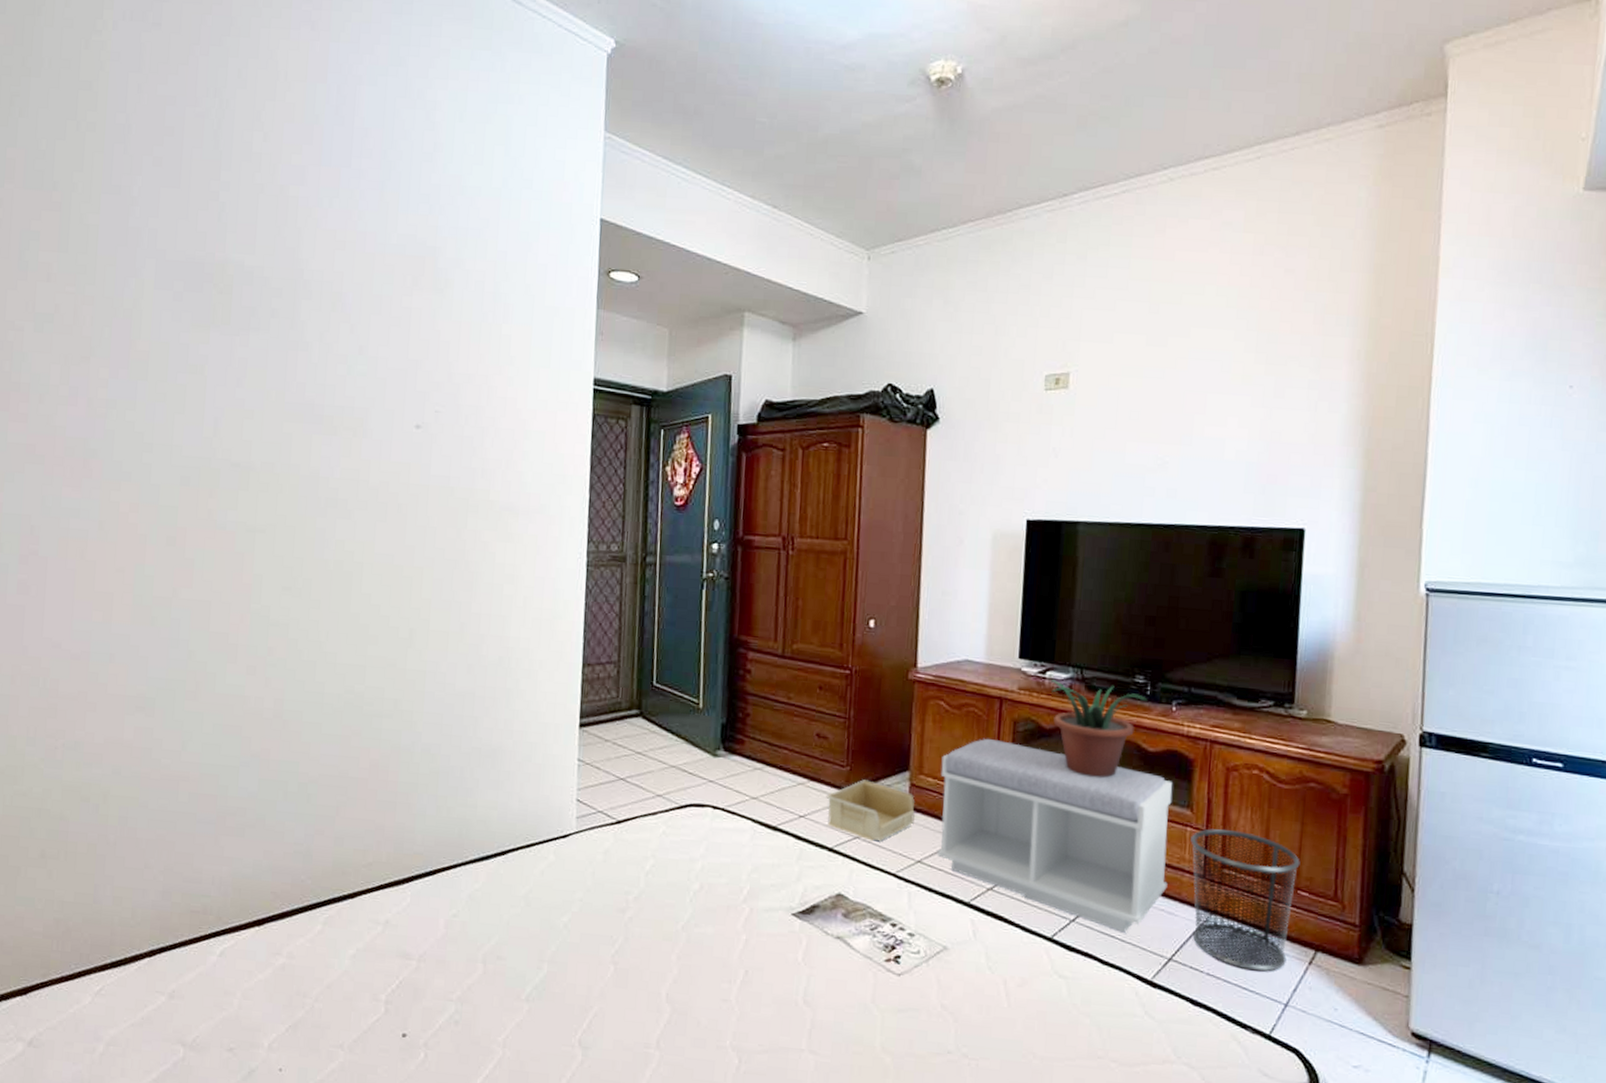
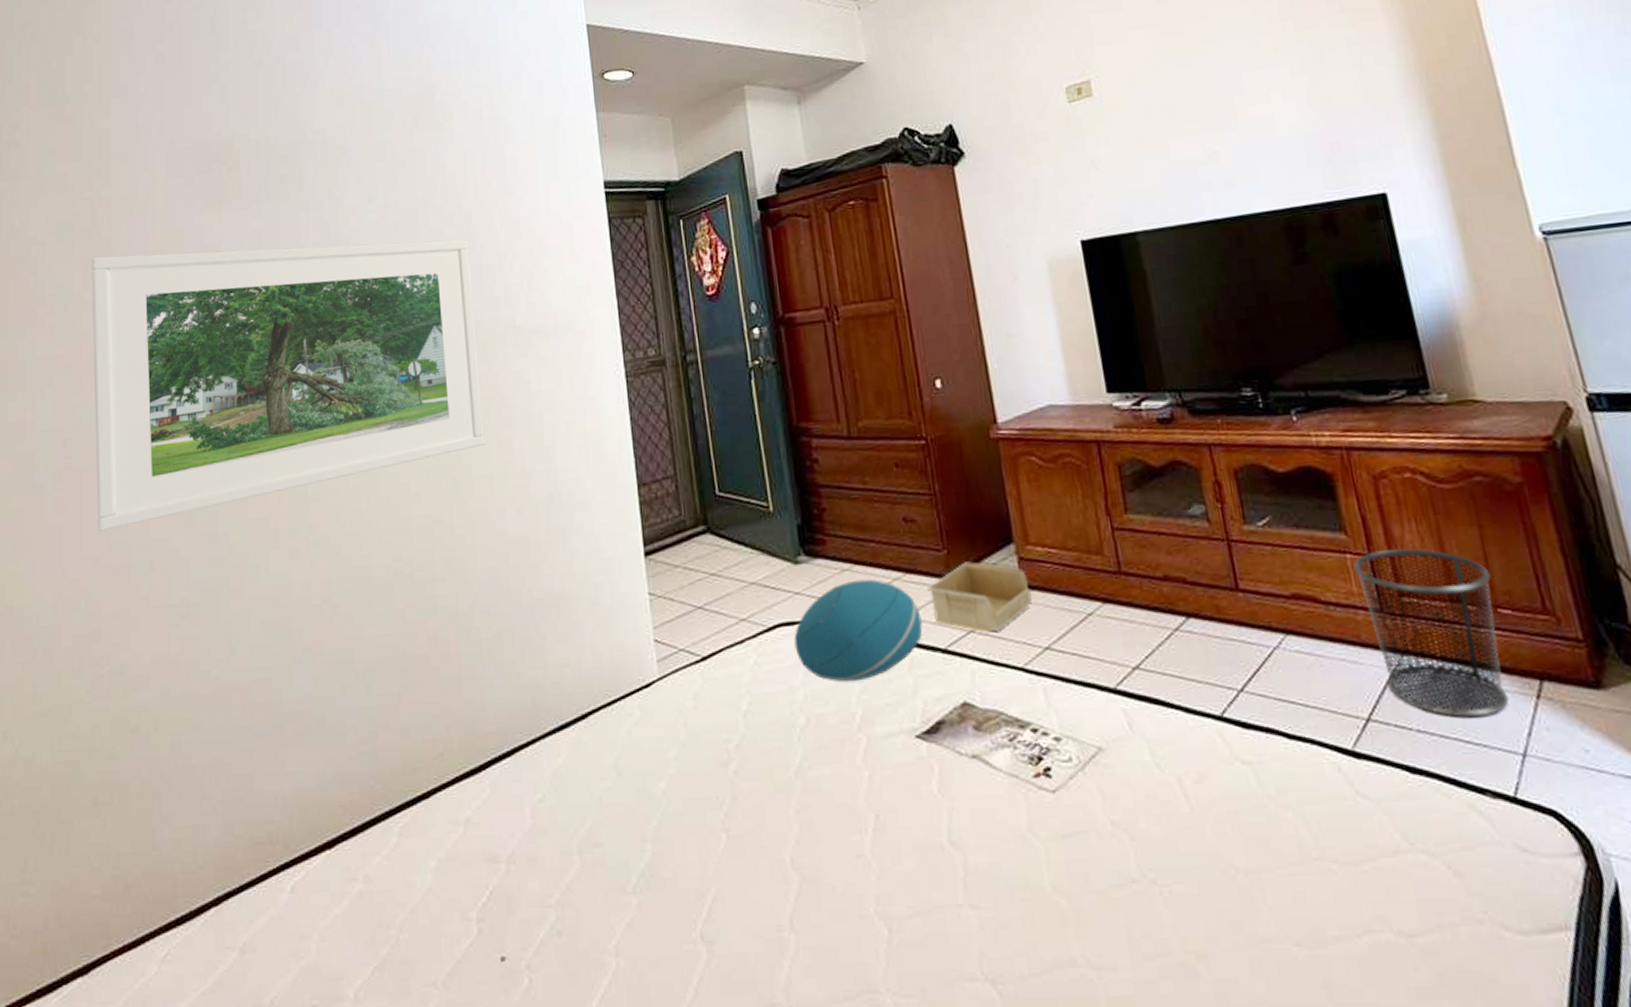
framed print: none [60,354,454,618] -> present [92,240,485,531]
cushion: none [700,778,817,862] -> present [794,579,923,682]
bench: present [937,738,1173,933] -> none [1047,489,1342,696]
potted plant: present [1050,679,1148,778] -> none [1147,405,1262,514]

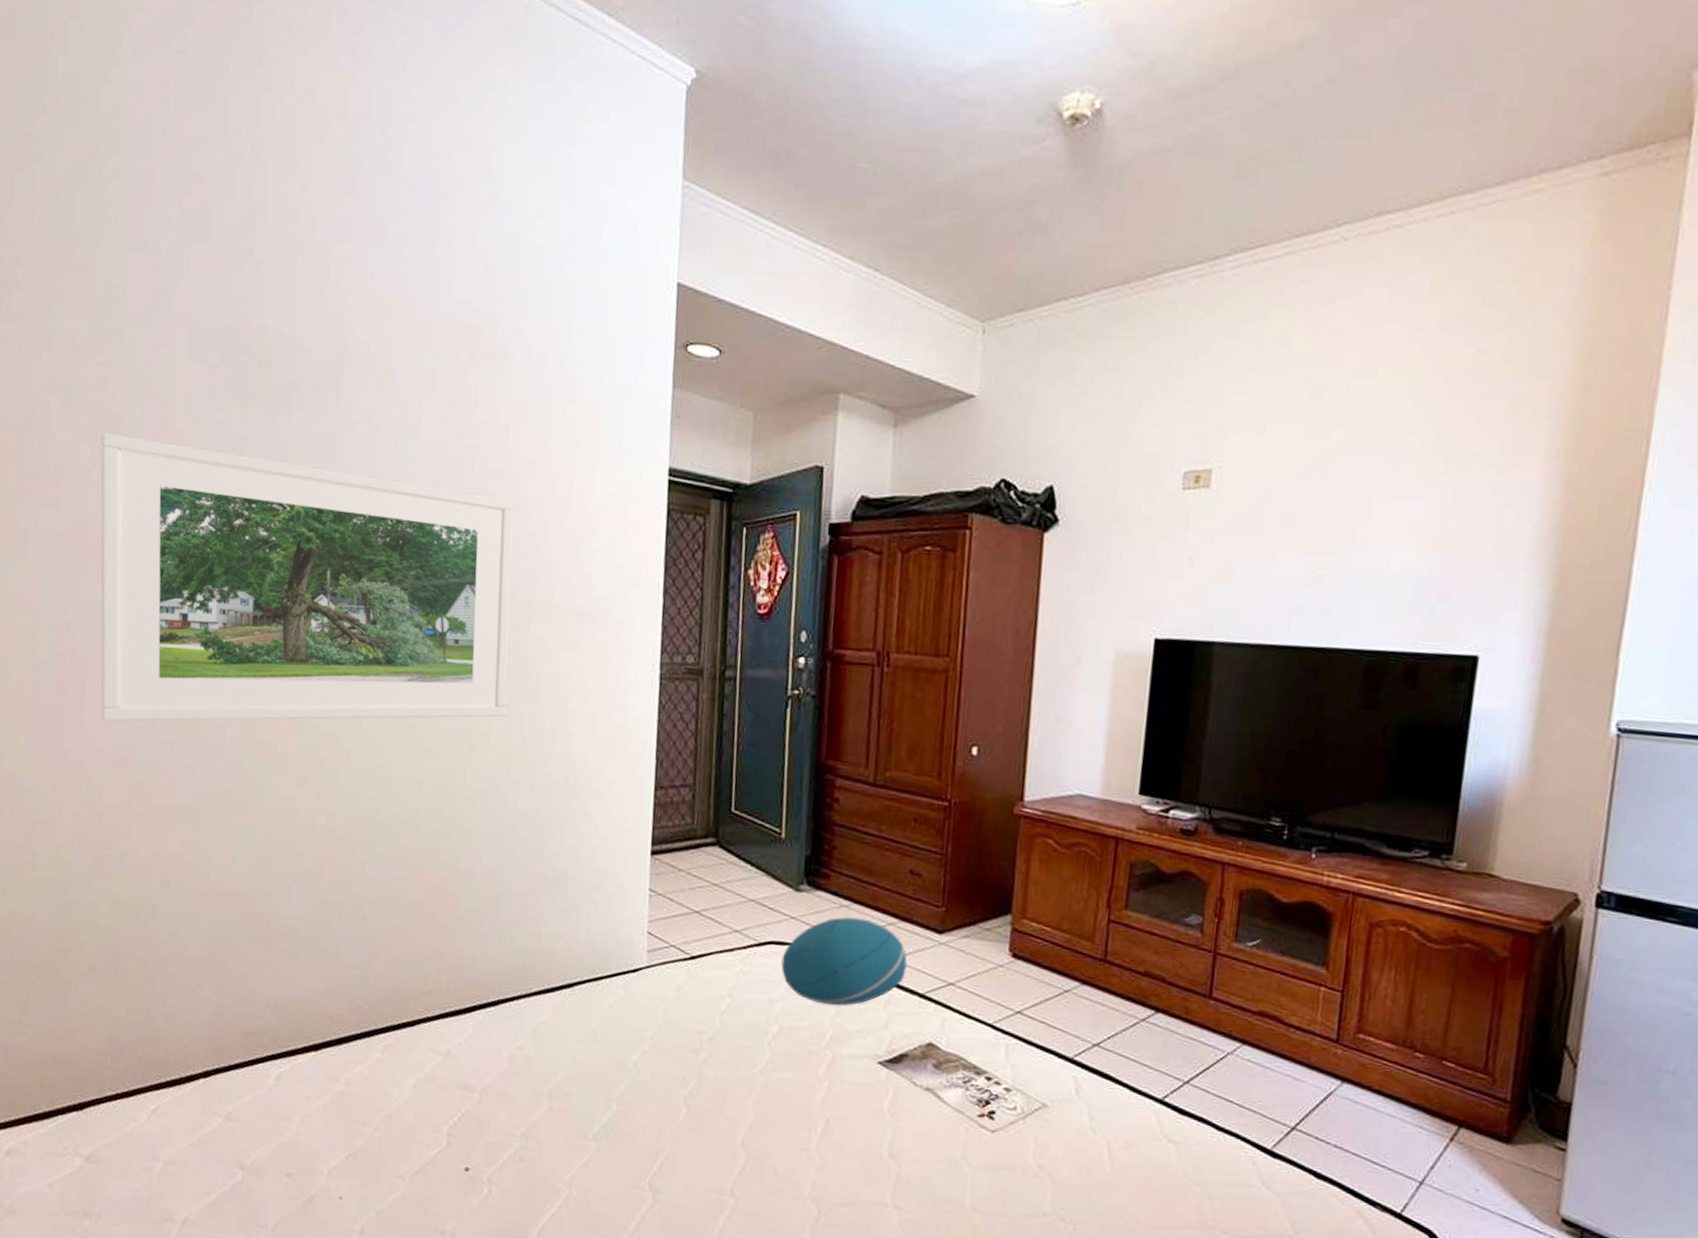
storage bin: present [927,562,1032,633] -> none [918,922,1016,989]
waste bin: present [1353,547,1509,718] -> none [1321,989,1448,1146]

